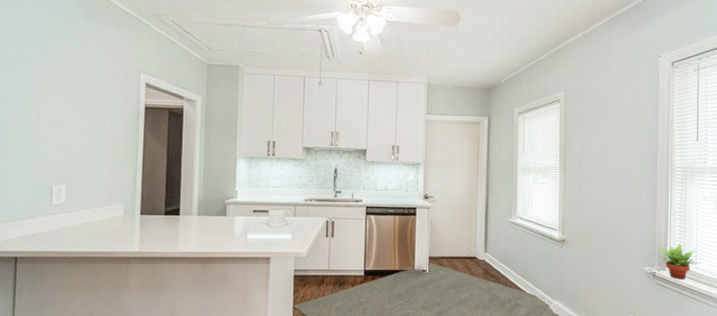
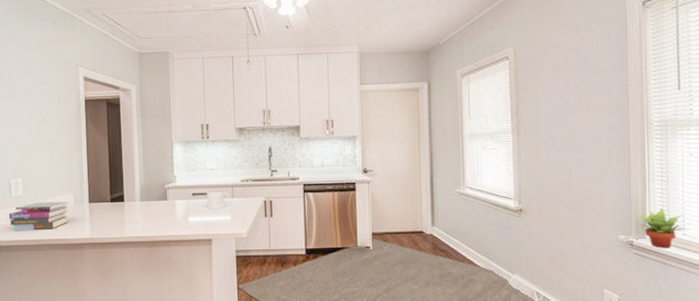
books: none [47,211,119,242] -> present [9,201,70,232]

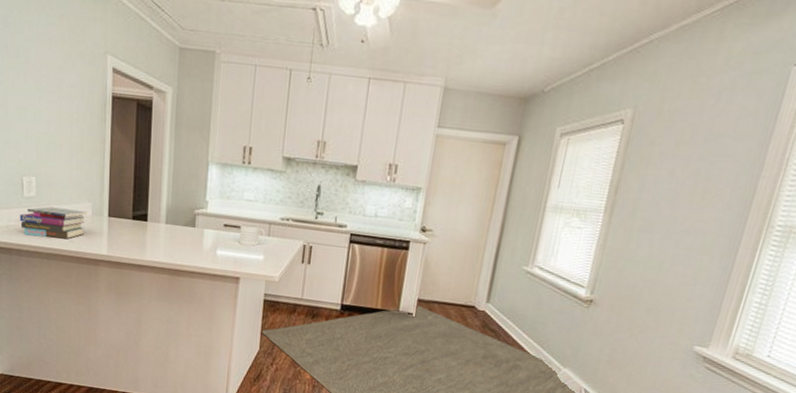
succulent plant: present [635,209,690,249] -> none [717,324,779,369]

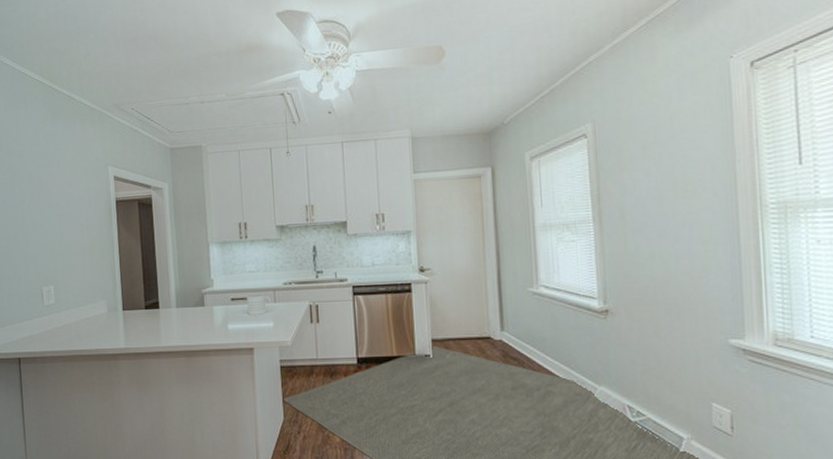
books: present [20,206,88,239] -> none [42,309,104,342]

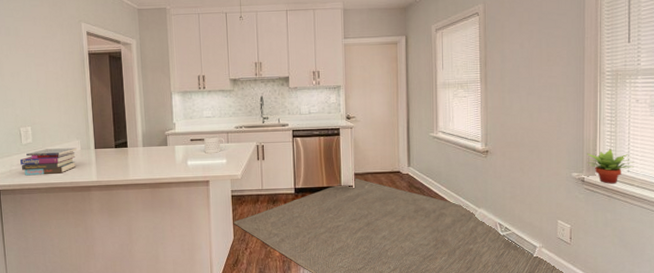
books: none [42,309,104,342] -> present [20,148,77,176]
succulent plant: none [749,307,820,355] -> present [587,149,634,184]

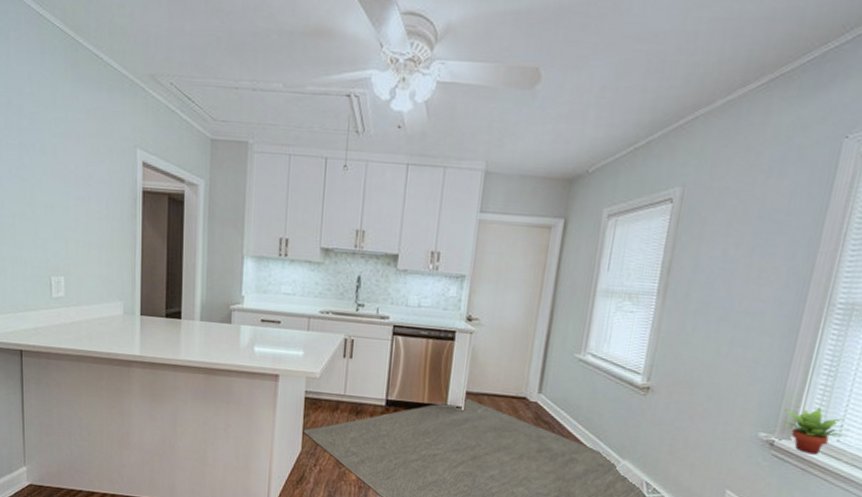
books: present [20,148,77,176] -> none [49,307,119,340]
mug: present [204,135,226,155] -> none [277,317,305,342]

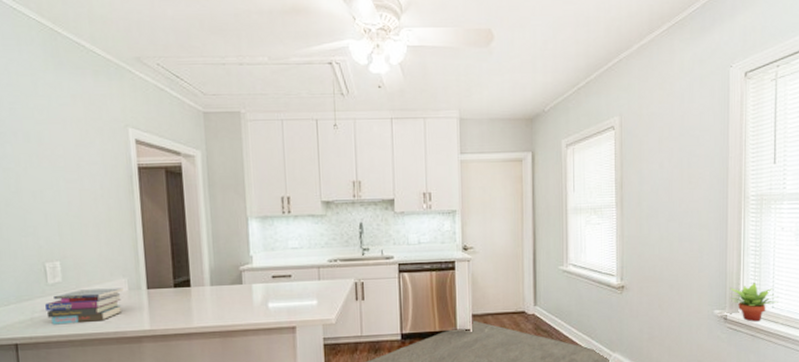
books: none [49,307,119,340] -> present [45,288,124,325]

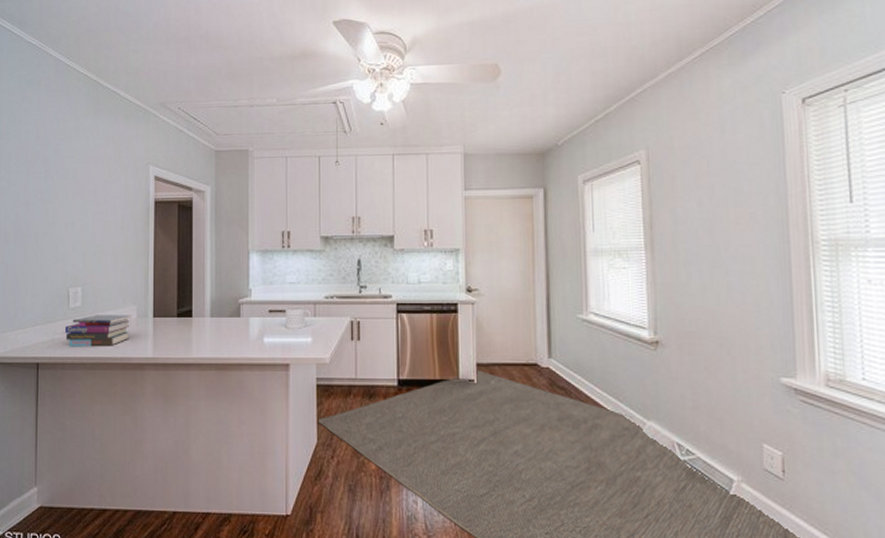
mug: none [289,270,317,294] -> present [286,306,312,330]
succulent plant: present [730,283,778,322] -> none [800,347,871,396]

